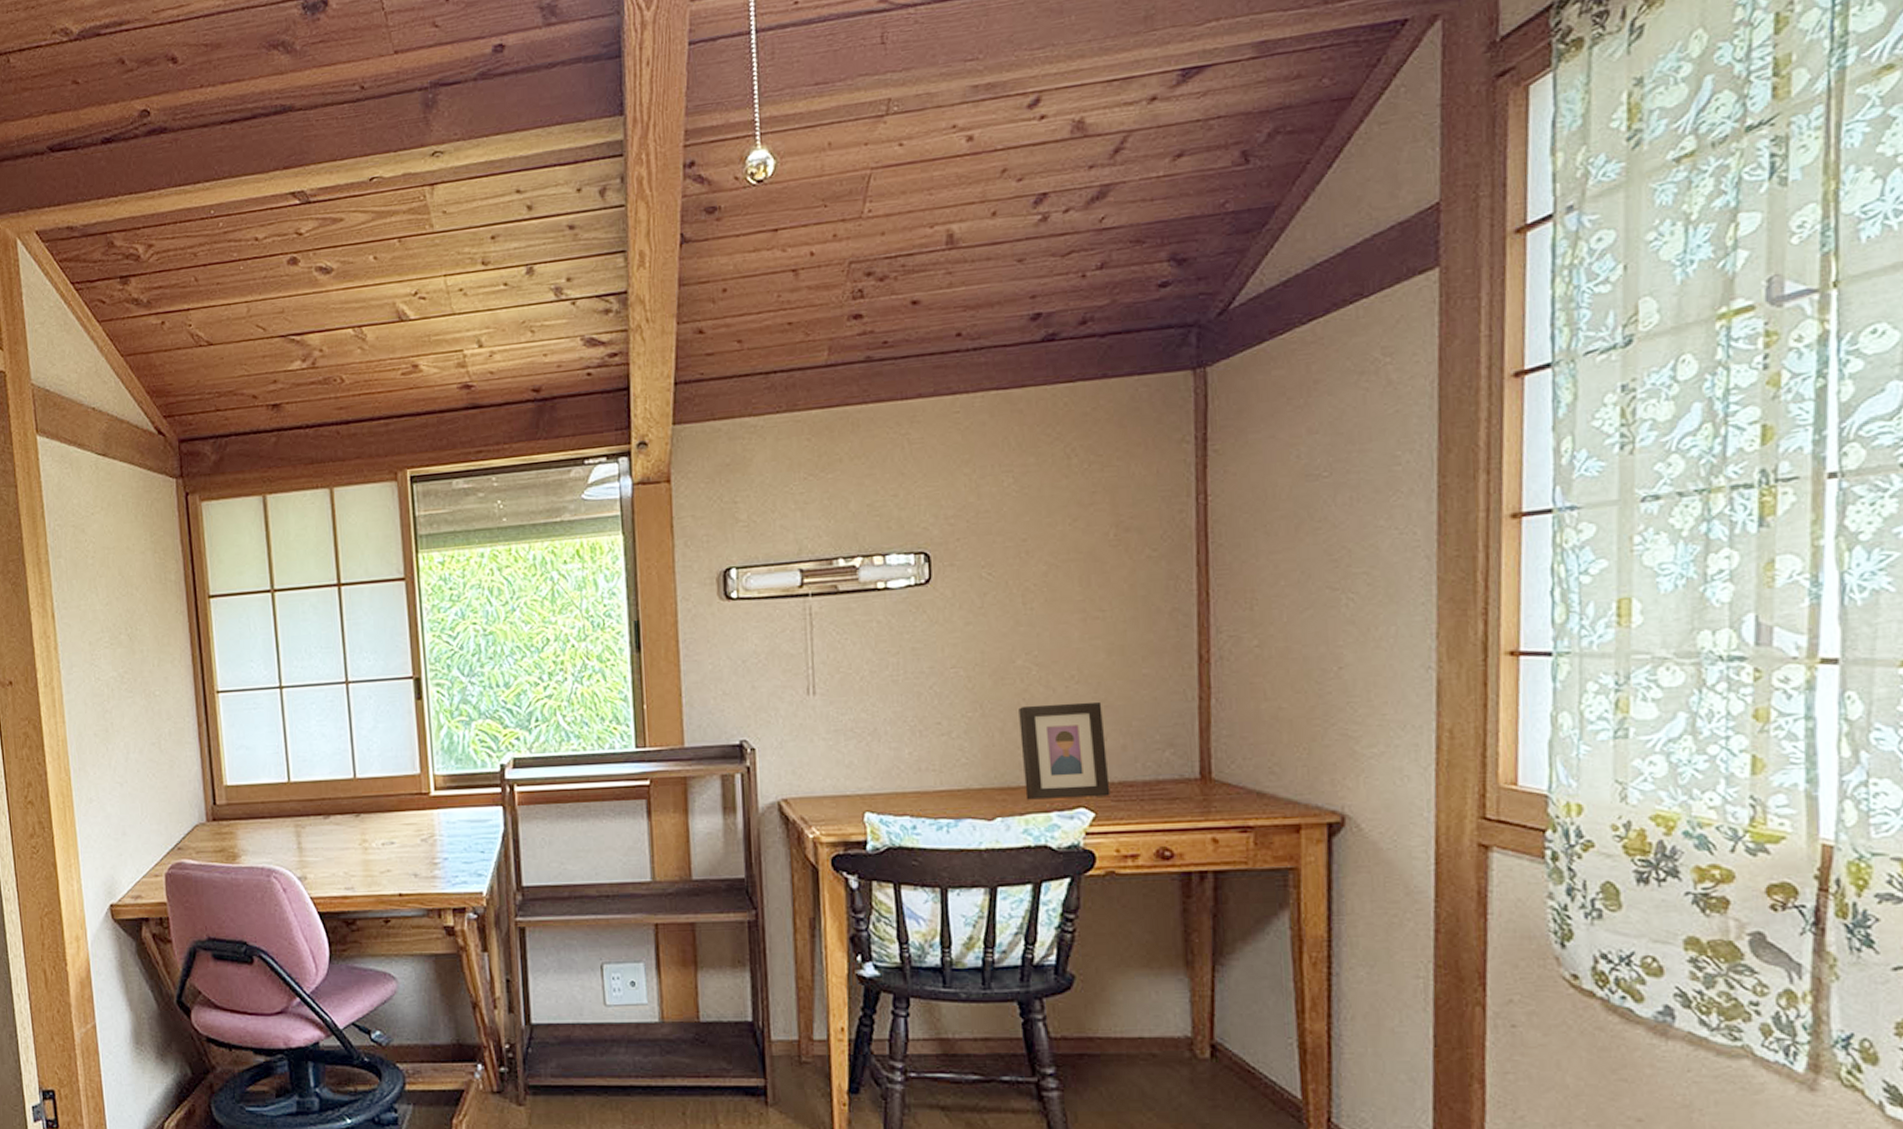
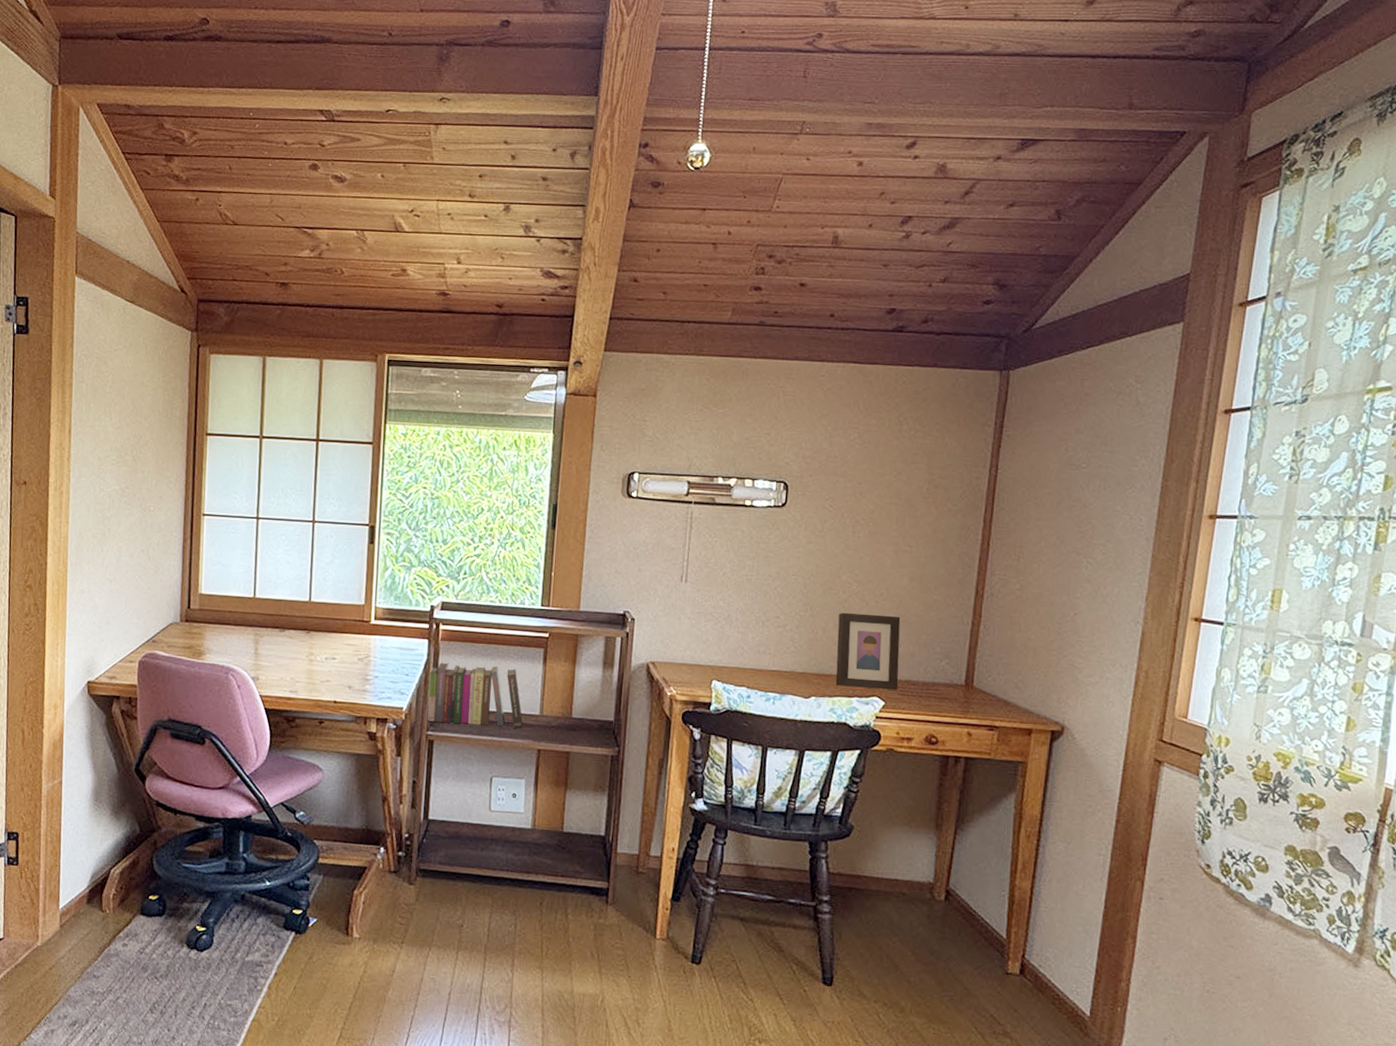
books: none [510,828,632,905] -> present [427,662,523,728]

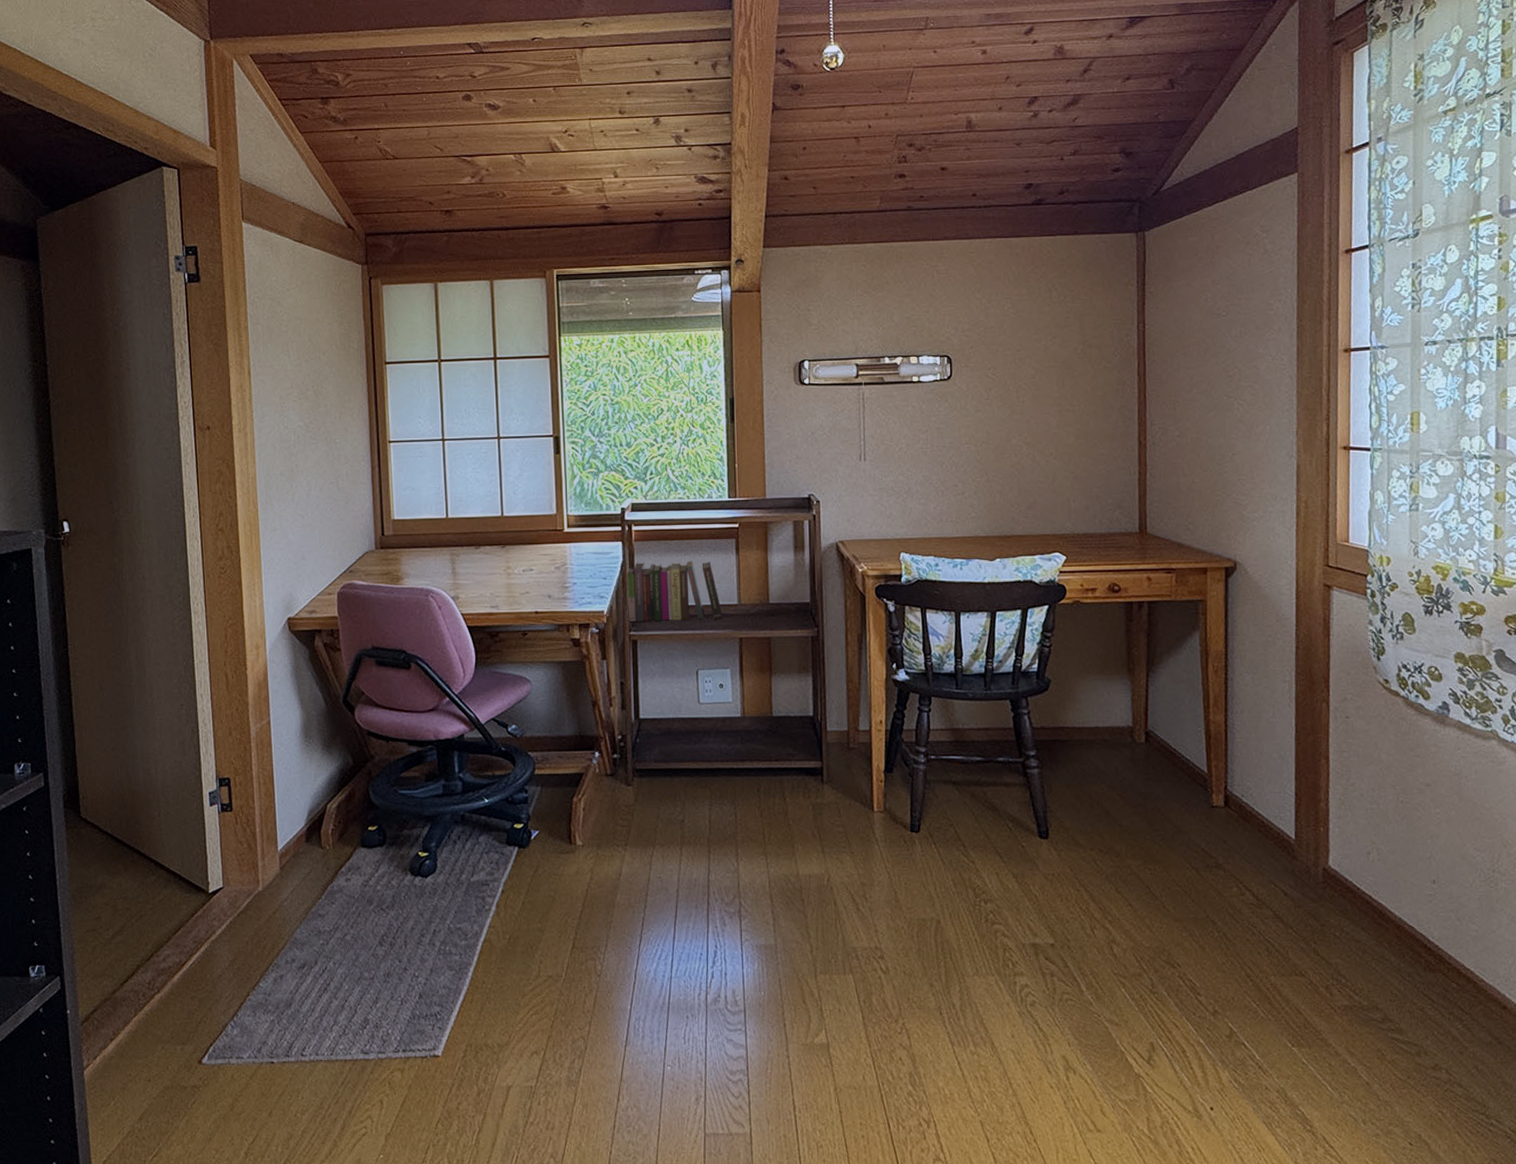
picture frame: present [835,612,901,690] -> none [1013,473,1077,546]

